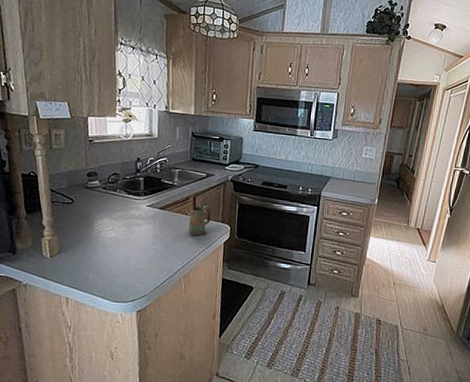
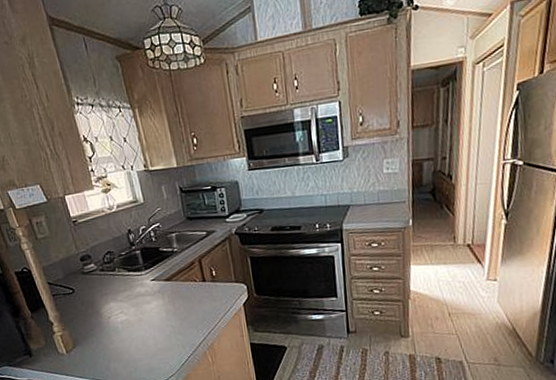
mug: present [188,204,211,236] -> none [198,265,223,303]

